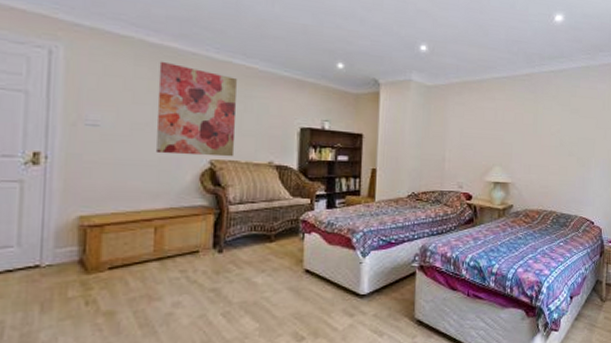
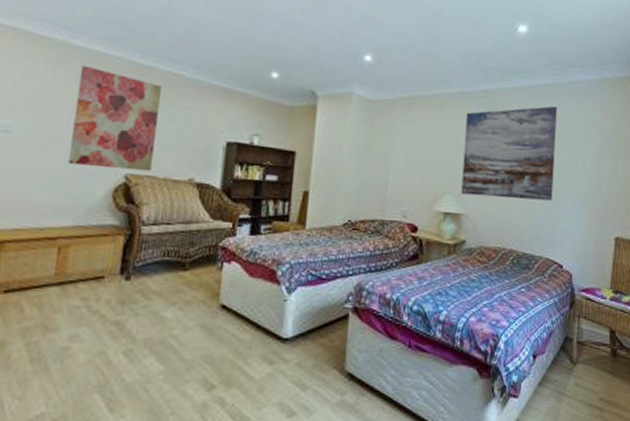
wall art: none [508,86,589,169] -> present [461,106,557,201]

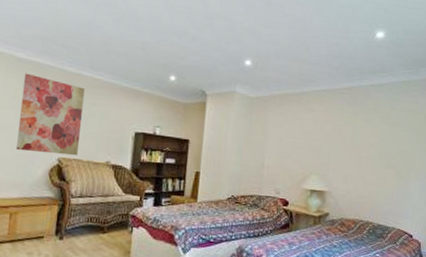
wall art: present [461,106,557,201] -> none [325,100,410,181]

